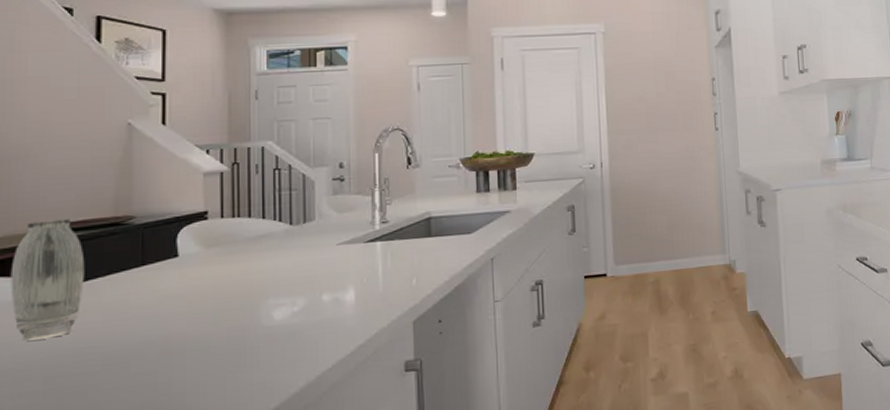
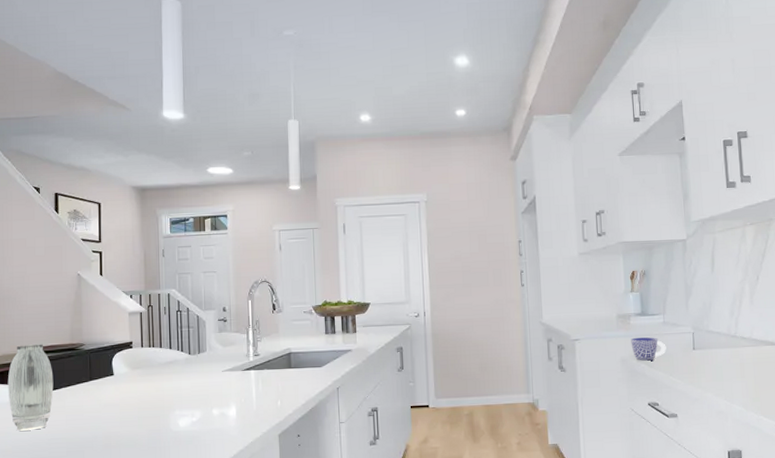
cup: none [836,184,875,212] -> present [631,337,666,361]

